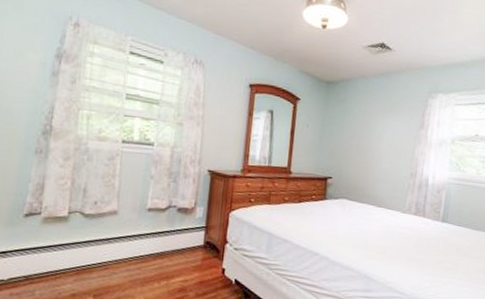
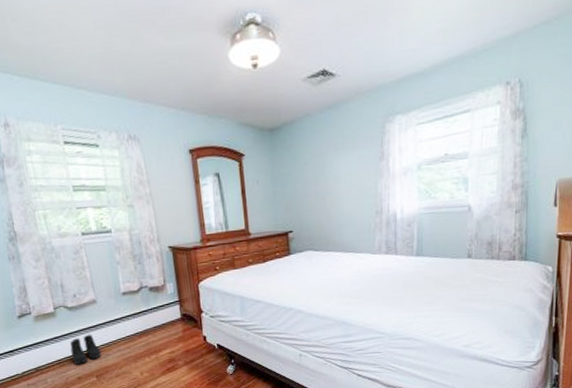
boots: none [72,247,107,280] -> present [70,334,101,365]

